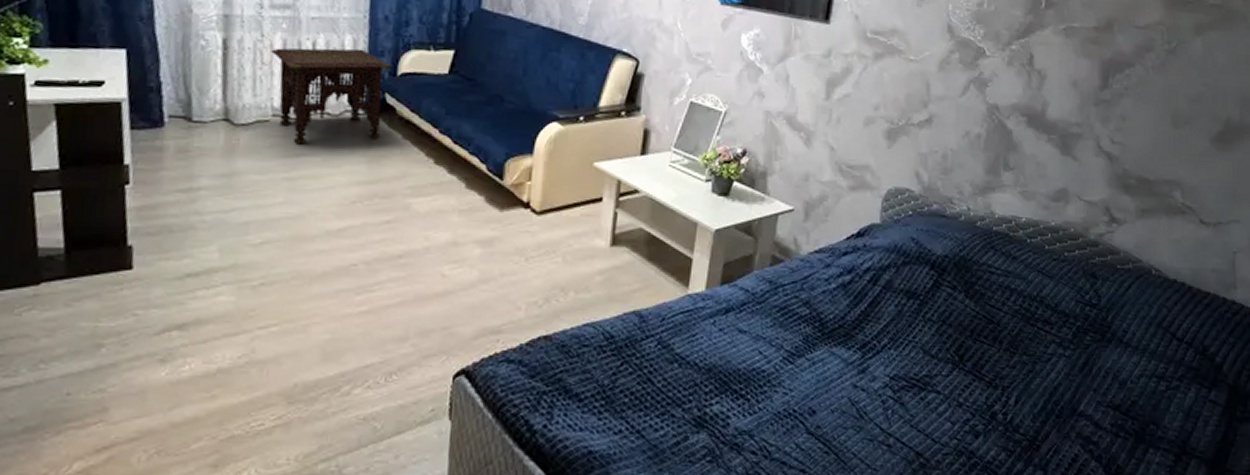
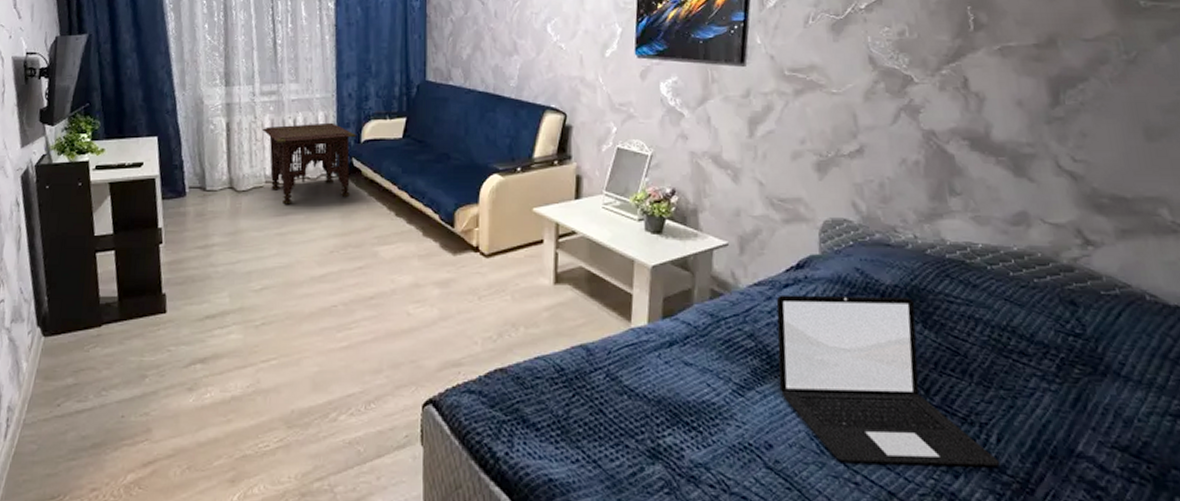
laptop: none [828,262,1015,425] -> present [776,294,1001,466]

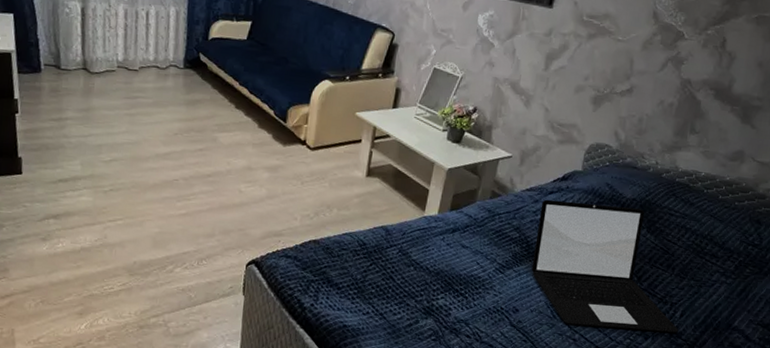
side table: present [263,122,357,205] -> none [116,16,205,90]

